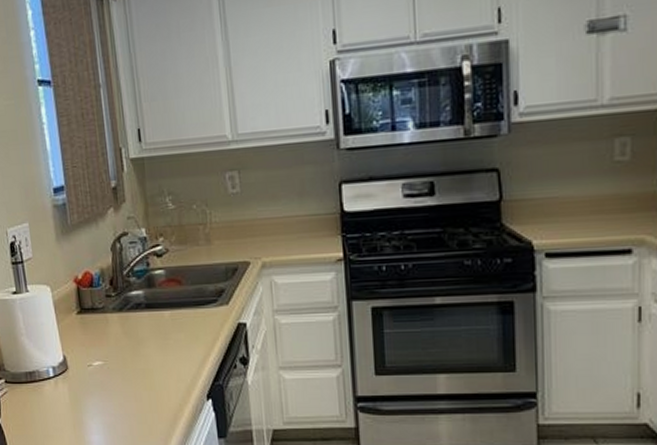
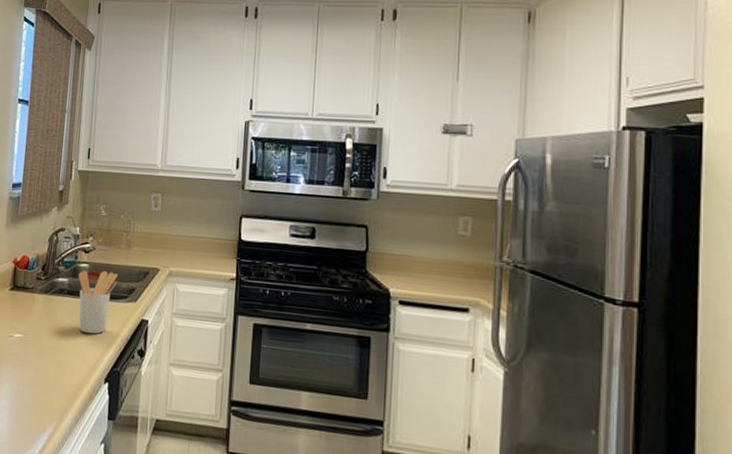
utensil holder: none [154,274,203,349] -> present [78,270,118,334]

